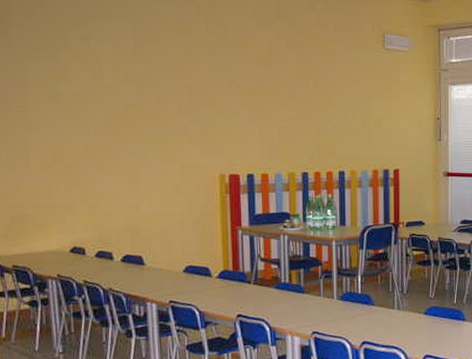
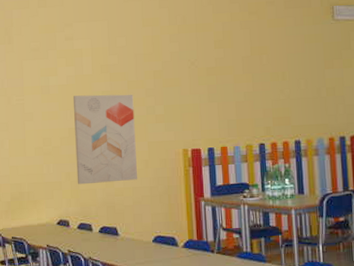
wall art: none [89,106,168,208] -> present [72,94,138,185]

